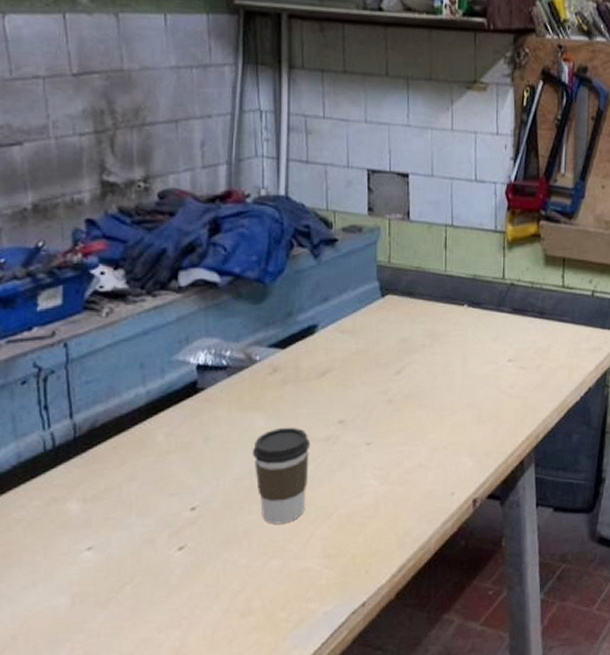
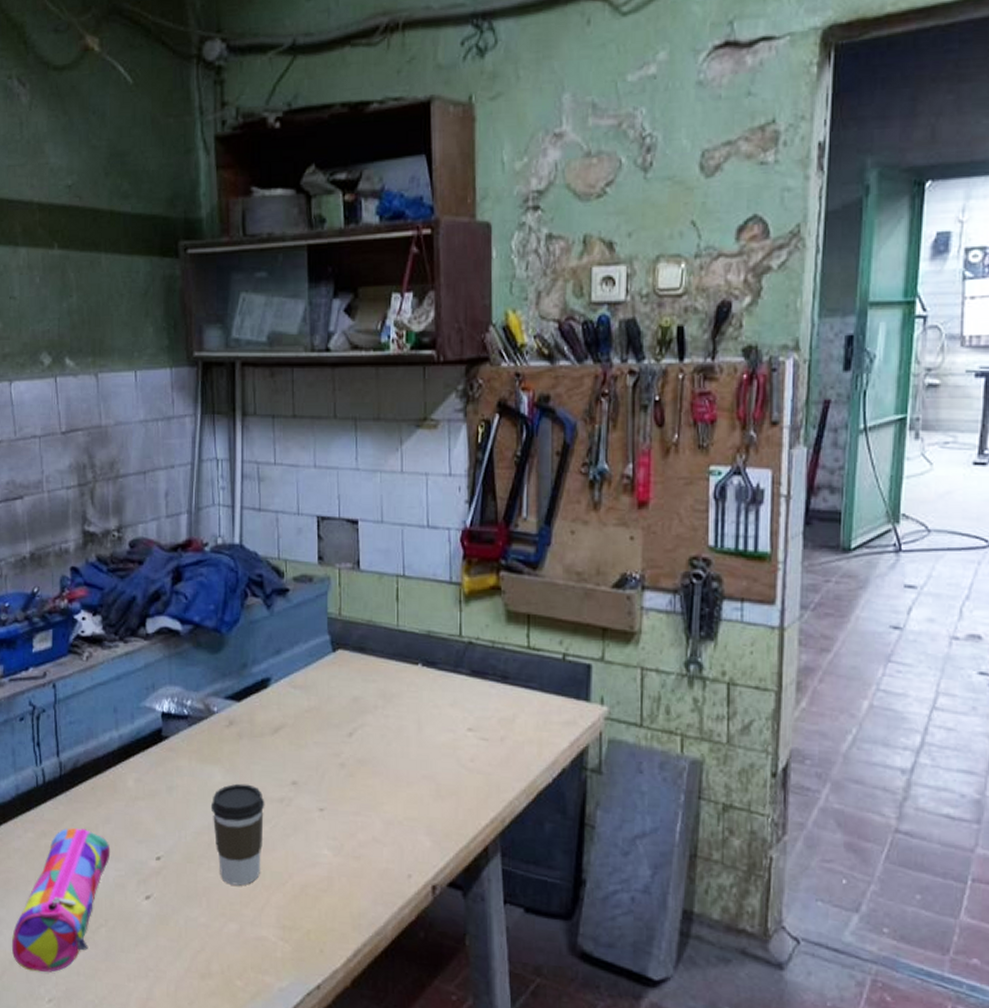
pencil case: none [13,489,137,643] -> present [11,828,111,972]

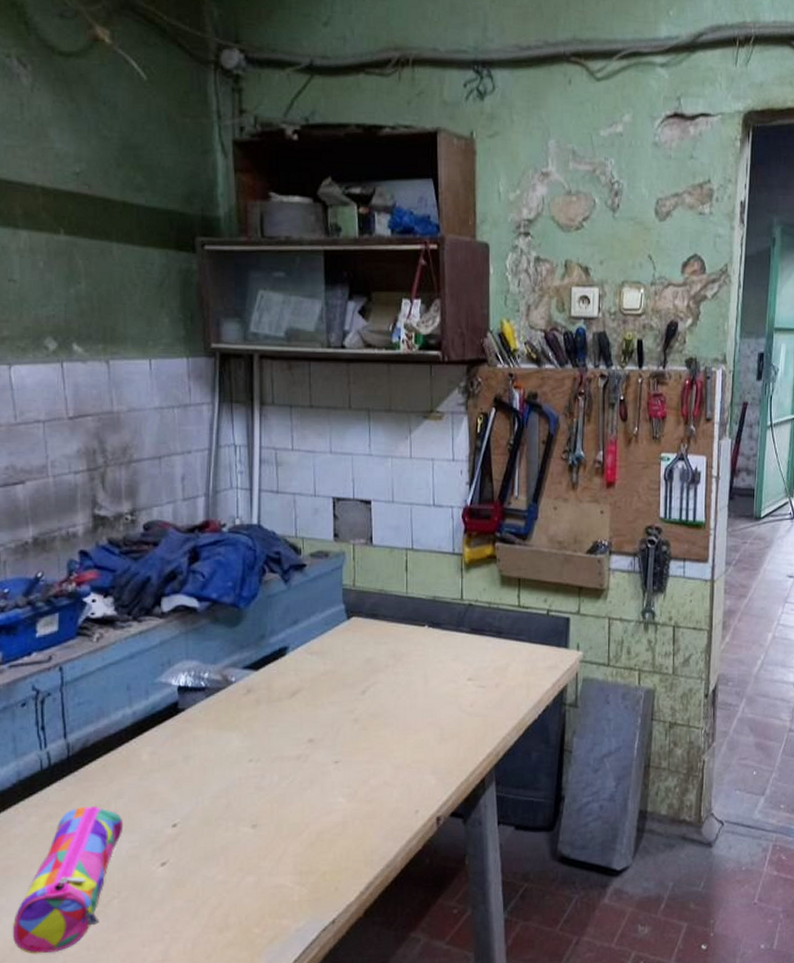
coffee cup: present [210,783,265,886] -> none [228,746,283,841]

